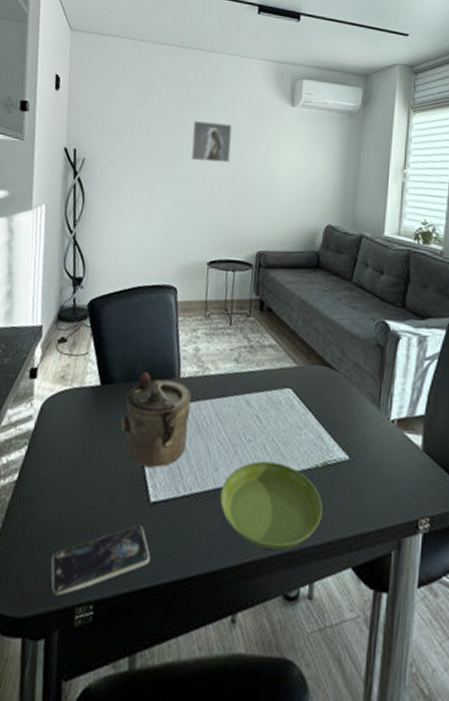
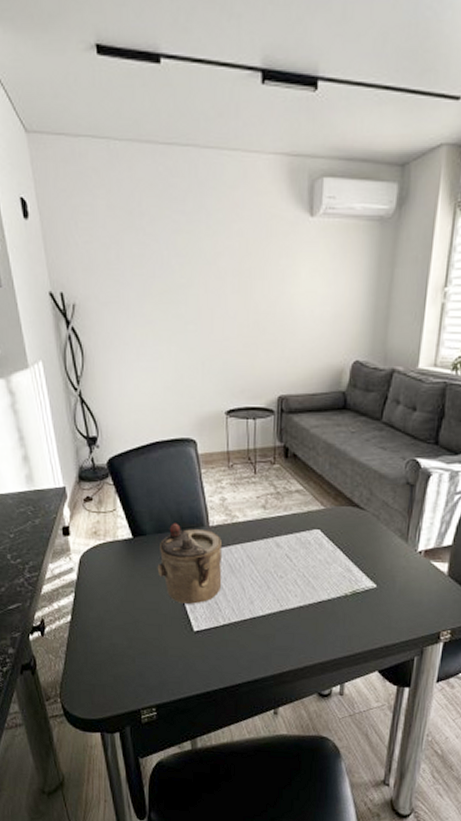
smartphone: present [50,525,151,596] -> none [113,649,200,703]
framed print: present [191,121,232,163] -> none [193,246,241,296]
saucer: present [219,460,323,550] -> none [256,593,352,661]

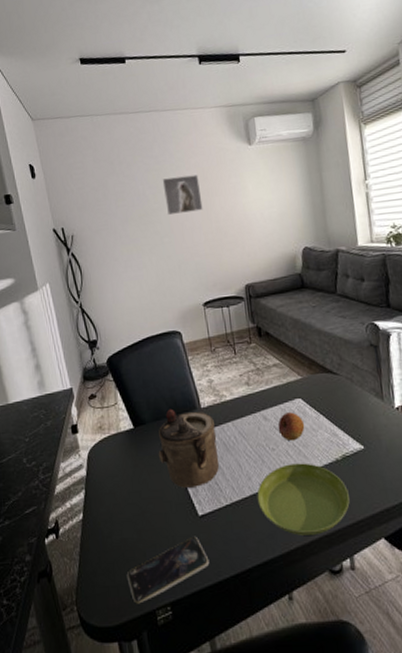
smartphone: none [113,649,200,703] -> present [126,536,210,604]
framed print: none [193,246,241,296] -> present [162,174,203,215]
saucer: none [256,593,352,661] -> present [257,463,350,535]
fruit: none [289,542,319,572] -> present [277,412,305,442]

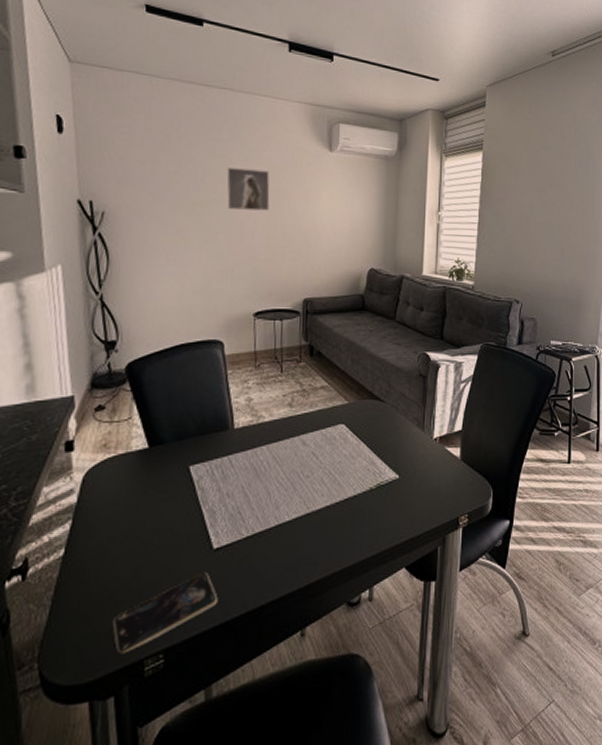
teapot: present [158,408,220,488] -> none [174,427,248,518]
saucer: present [257,463,350,535] -> none [282,491,378,568]
fruit: present [277,412,305,442] -> none [316,438,344,469]

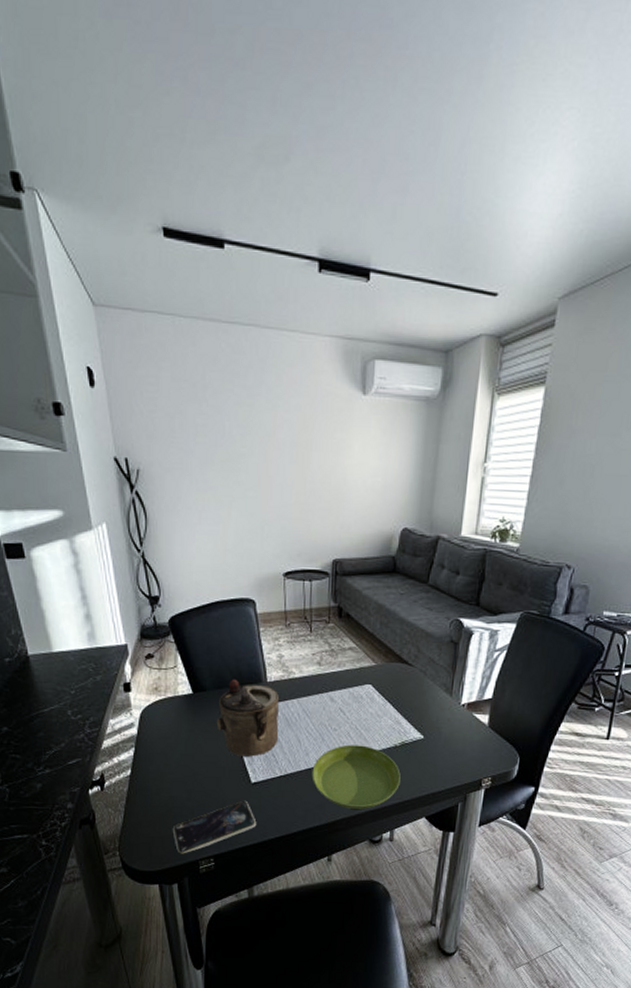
teapot: none [174,427,248,518] -> present [216,678,280,757]
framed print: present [227,168,270,211] -> none [254,418,299,466]
saucer: none [282,491,378,568] -> present [311,744,401,809]

